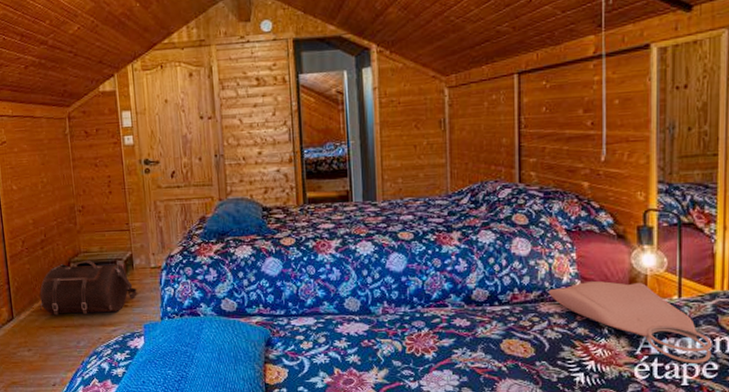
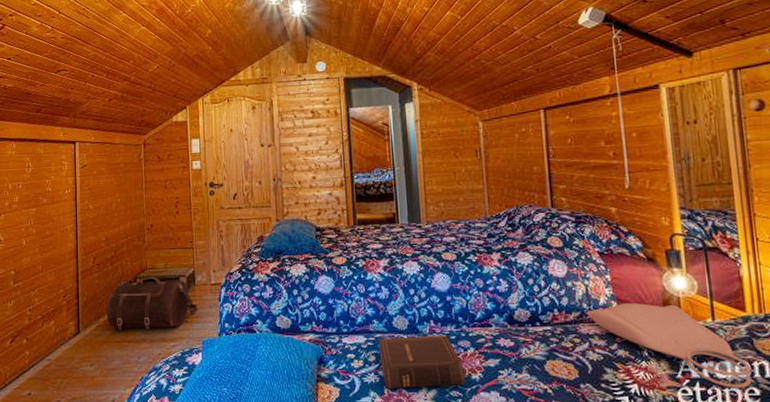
book: none [329,315,425,369] -> present [378,335,472,388]

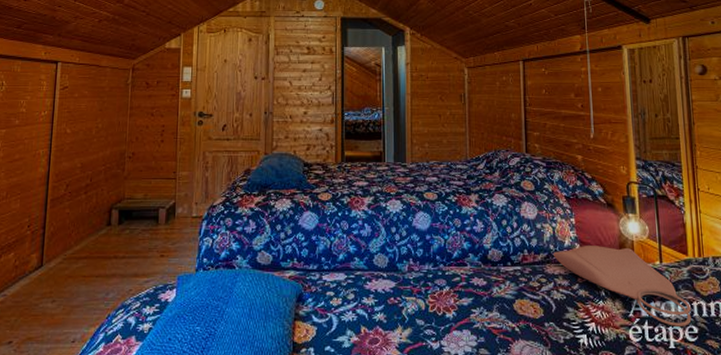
duffel bag: present [104,276,197,330] -> none [71,206,176,264]
book: present [378,335,472,388] -> none [358,273,446,327]

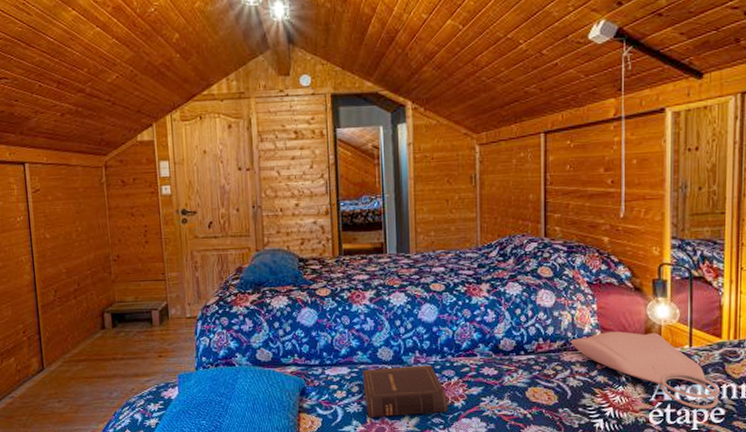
book: none [358,273,446,327] -> present [362,365,455,417]

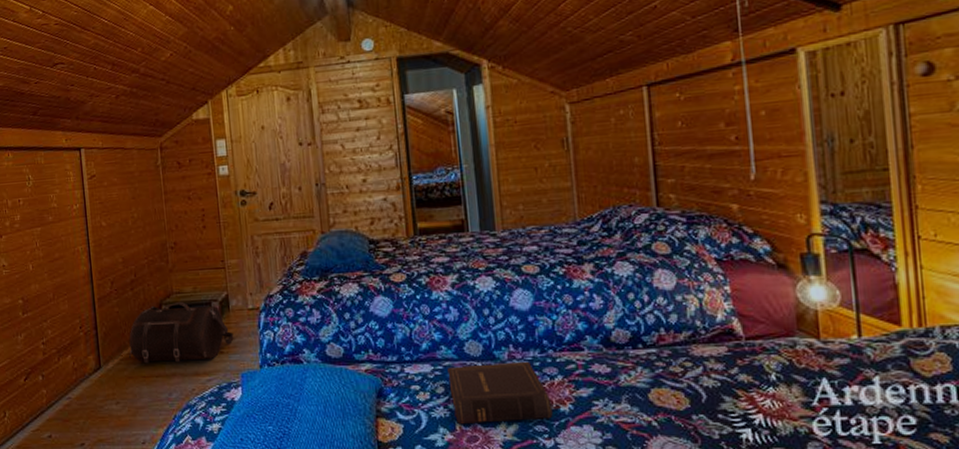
duffel bag: none [71,309,172,366] -> present [128,301,234,364]
handbag: present [571,331,721,409] -> none [701,318,907,417]

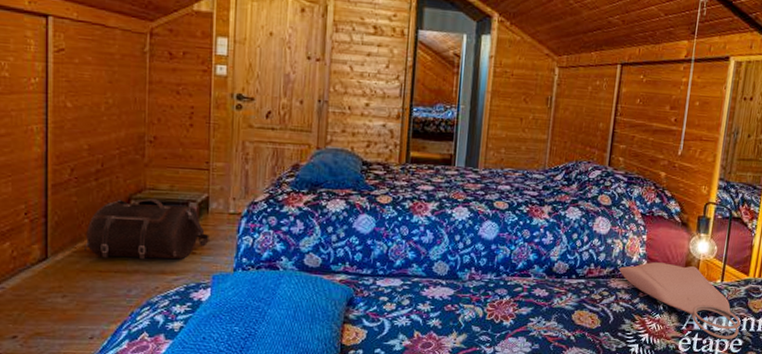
book: present [447,361,560,424] -> none [414,282,504,332]
handbag: none [701,318,907,417] -> present [619,262,742,339]

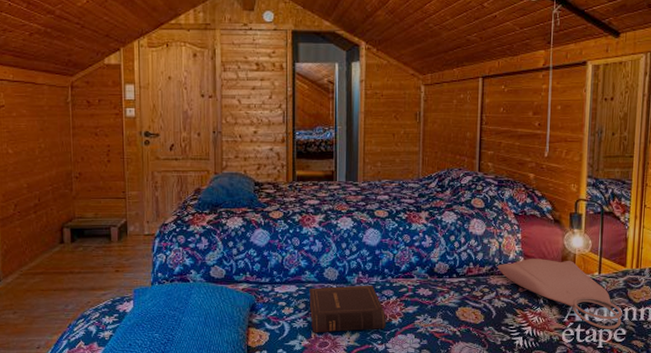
duffel bag: present [83,197,209,260] -> none [28,225,129,279]
book: none [414,282,504,332] -> present [309,285,392,332]

